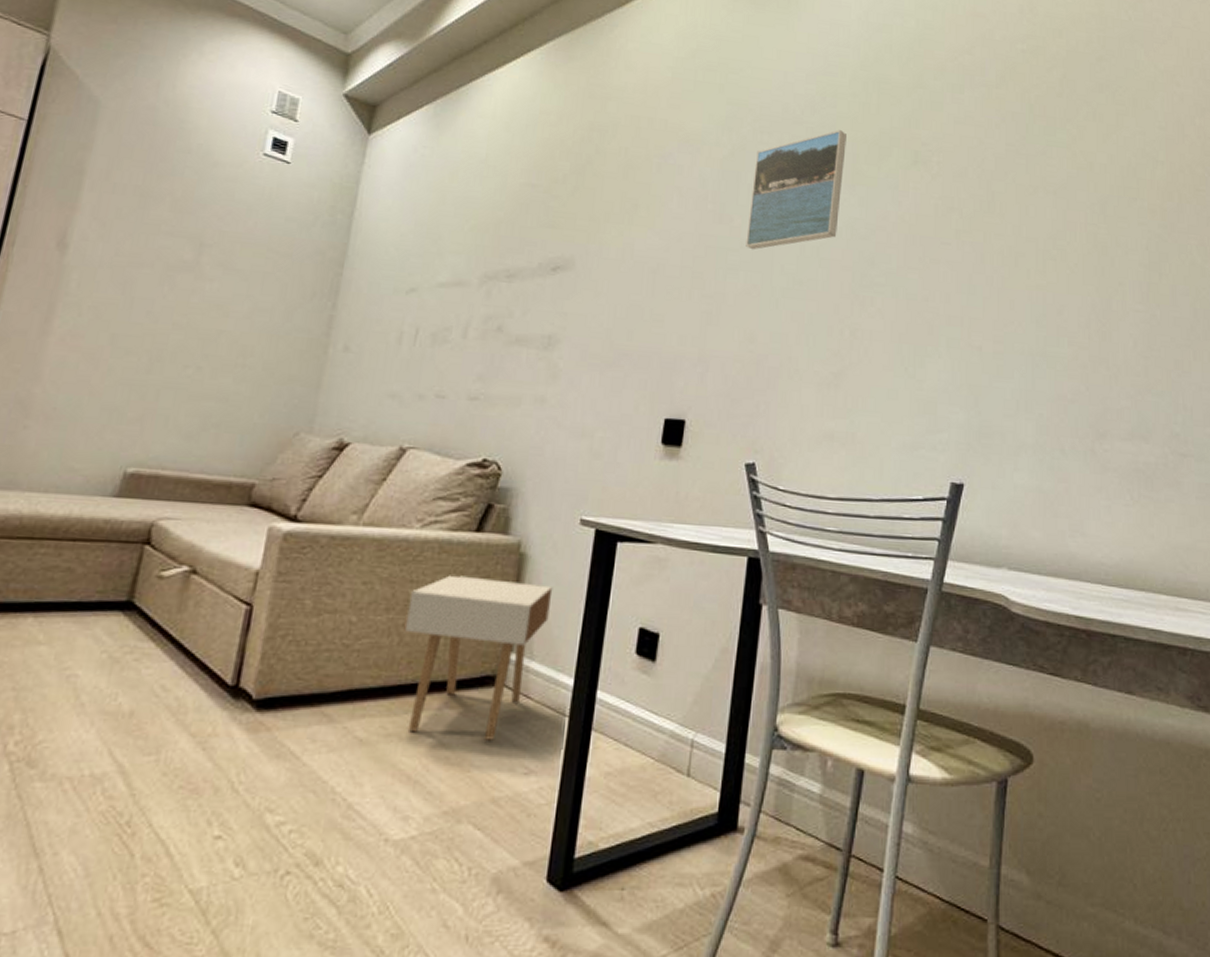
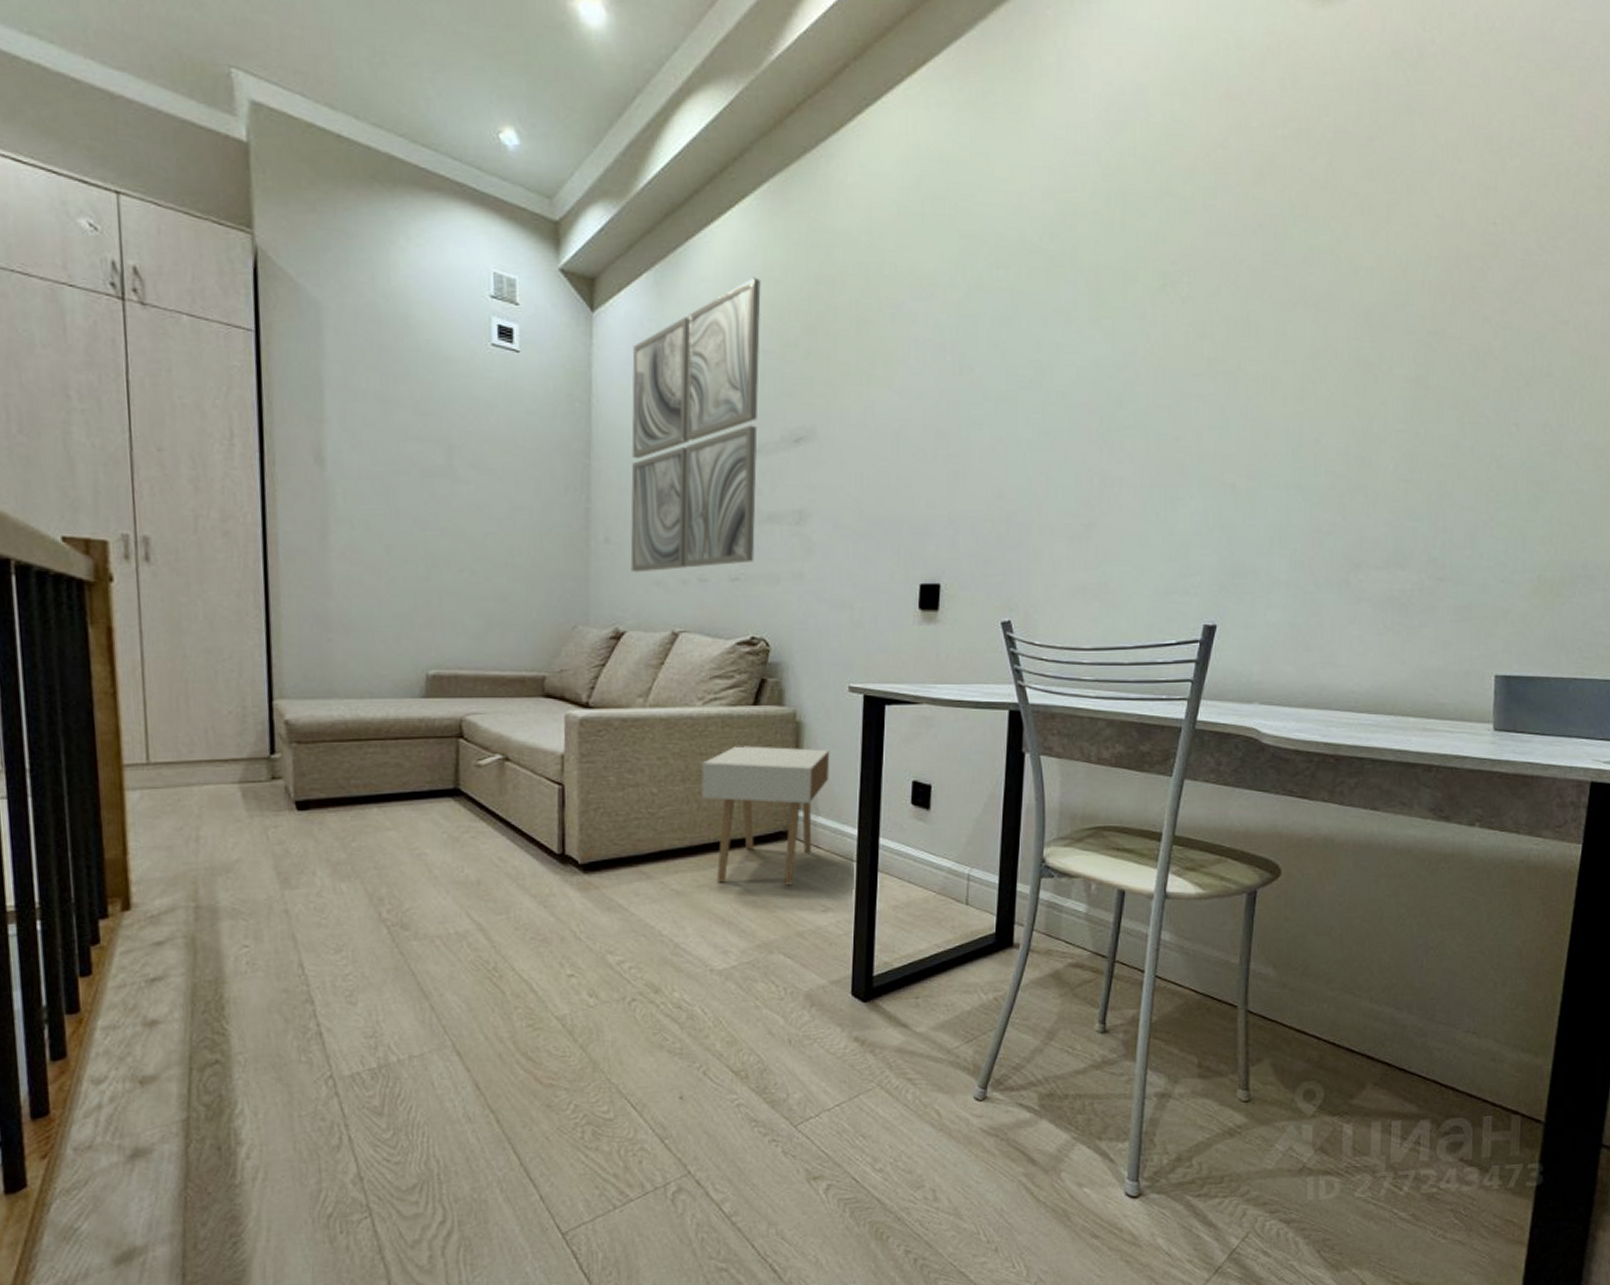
wall art: none [366,119,536,384] -> present [630,277,761,573]
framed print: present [746,130,847,250] -> none [988,256,1089,402]

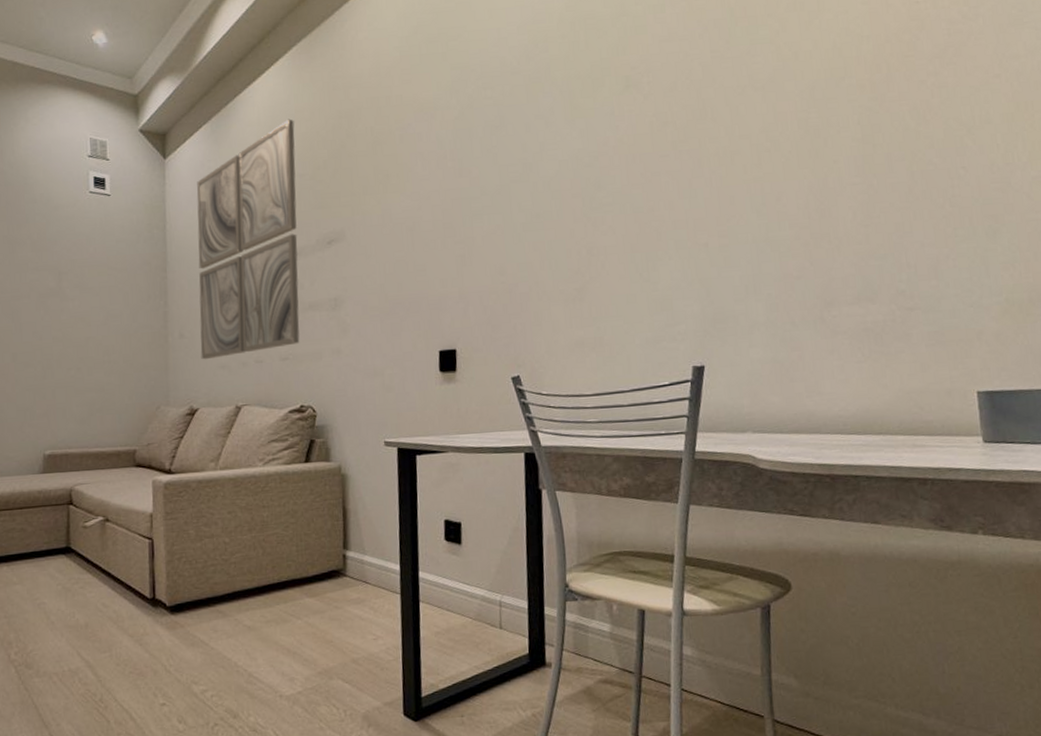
nightstand: present [701,746,830,885] -> none [264,496,372,618]

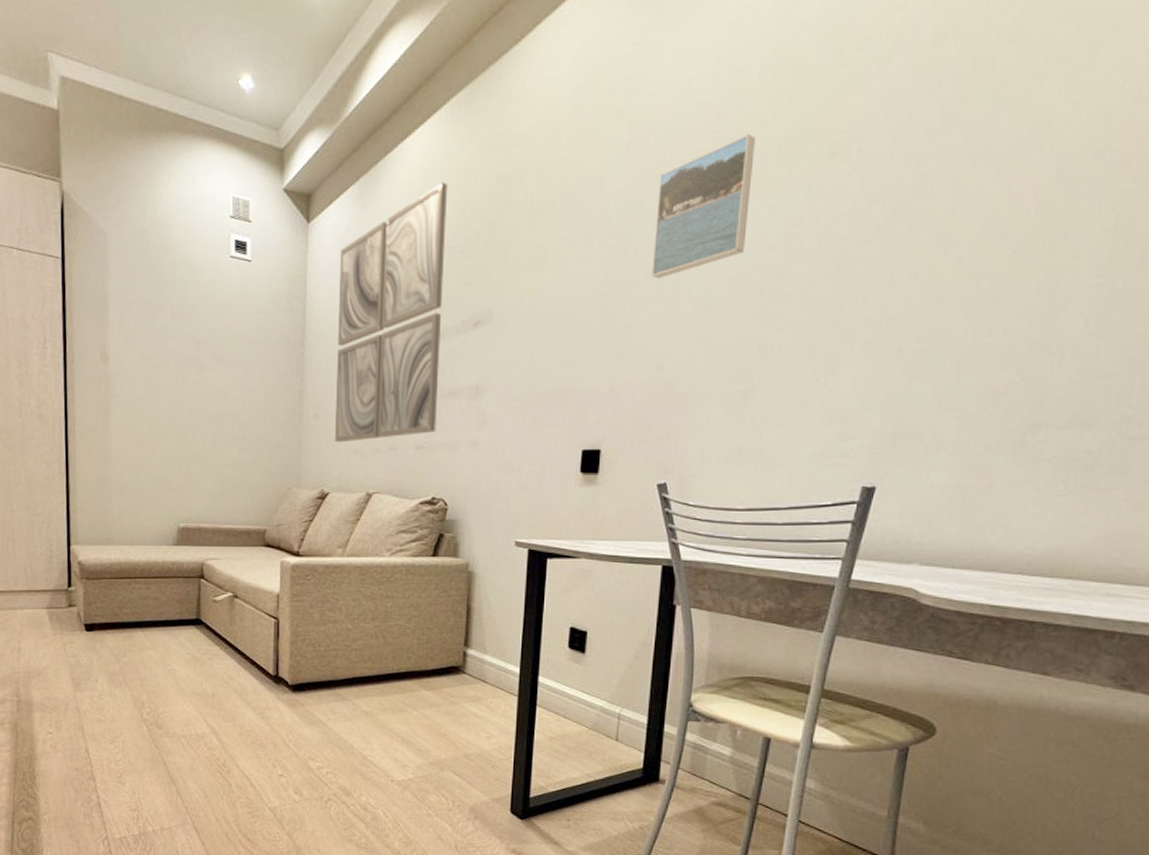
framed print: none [483,71,564,195] -> present [652,134,755,279]

